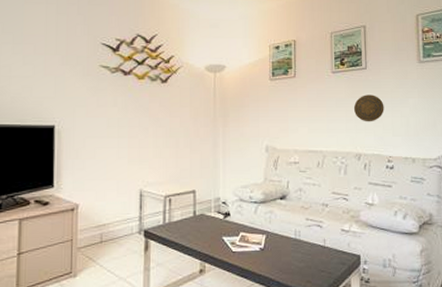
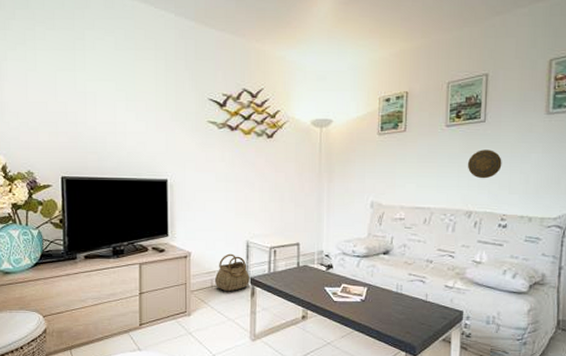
basket: none [104,204,143,247] -> present [214,253,249,292]

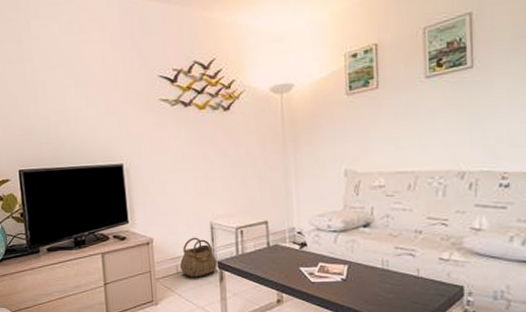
decorative plate: present [467,150,502,179] -> none [454,99,498,134]

